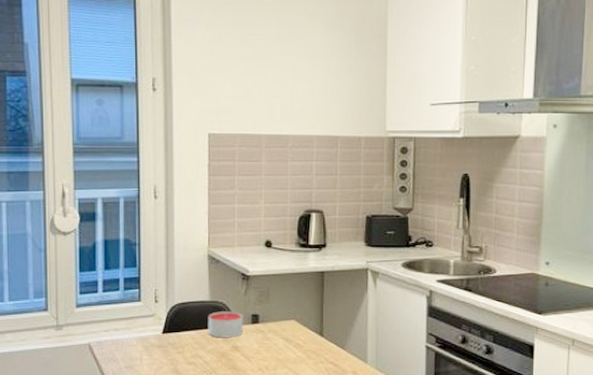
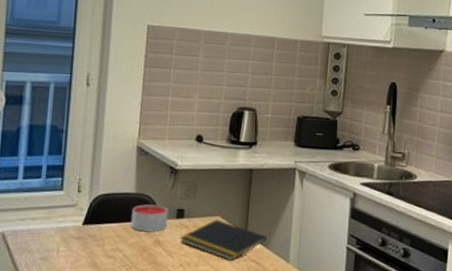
notepad: none [257,323,343,363] -> present [180,219,267,261]

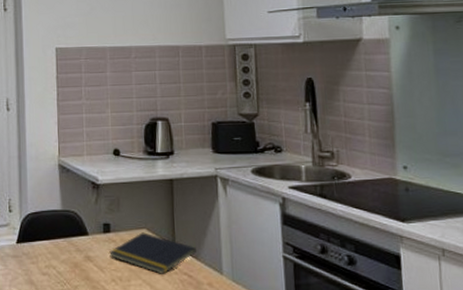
candle: present [130,204,169,232] -> none [60,220,96,248]

